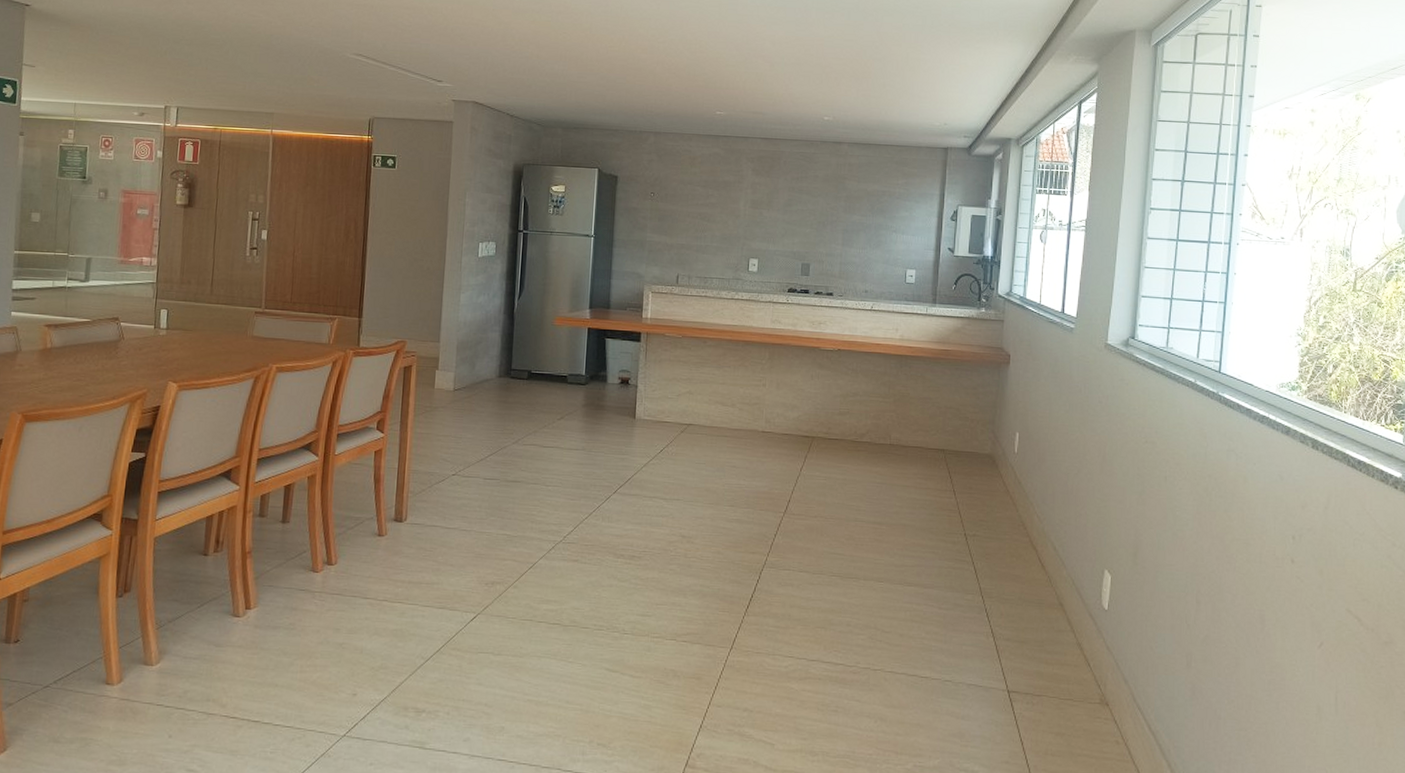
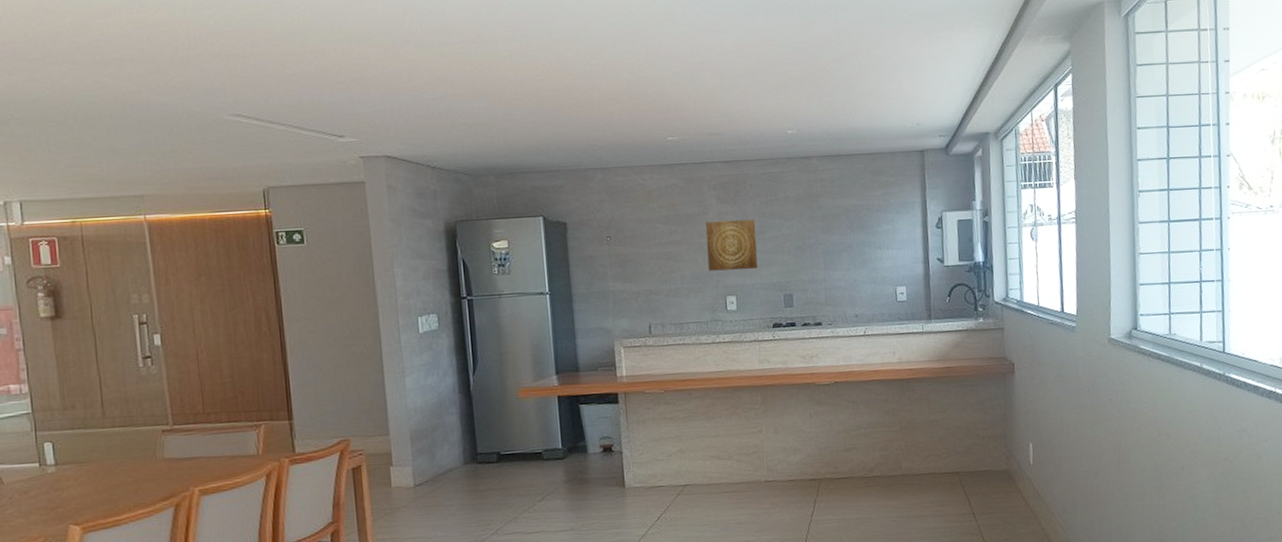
wall art: none [737,190,785,238] -> present [705,219,758,271]

